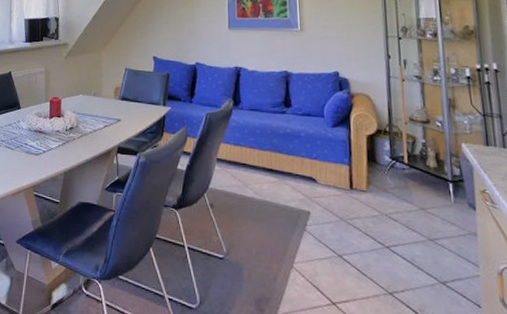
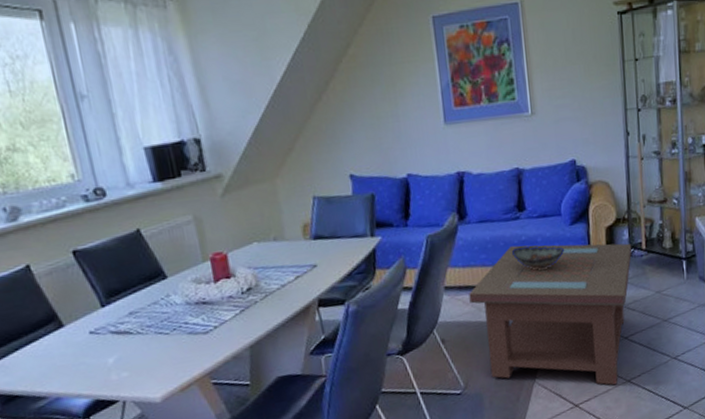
coffee table: none [237,136,393,294] -> present [469,243,632,385]
decorative bowl: none [277,137,327,162] -> present [511,246,565,271]

